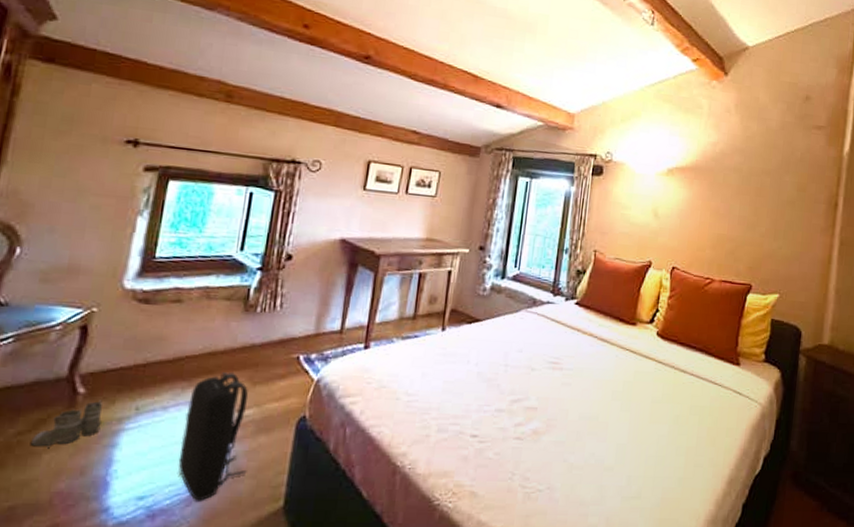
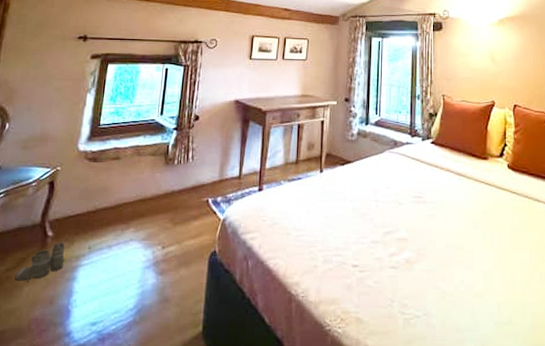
backpack: present [178,372,249,501] -> none [120,215,173,327]

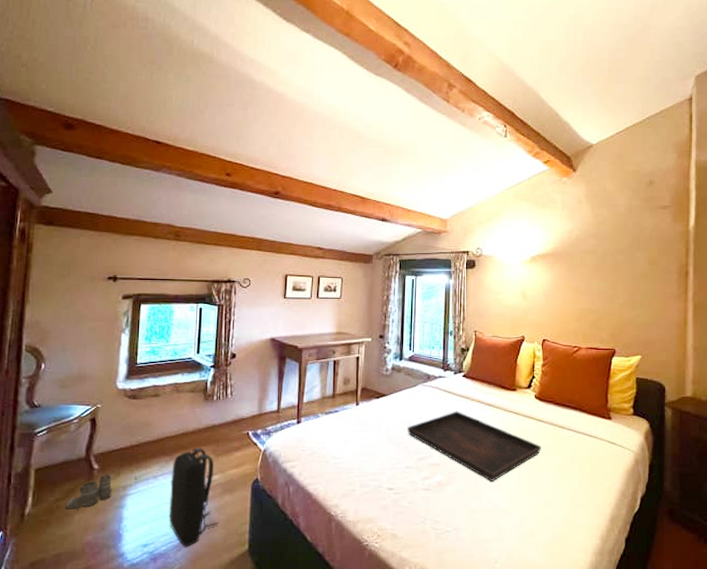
backpack: none [120,215,173,327] -> present [169,448,219,547]
serving tray: none [373,180,517,260] -> present [407,411,542,481]

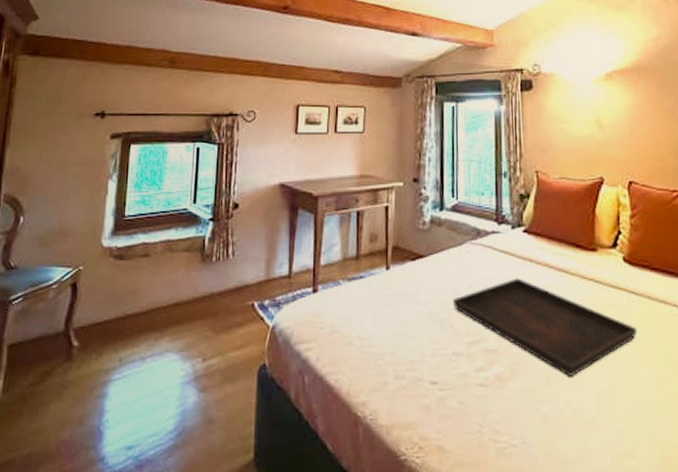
boots: present [65,473,117,511] -> none [39,352,99,399]
backpack: present [169,448,219,547] -> none [158,322,218,452]

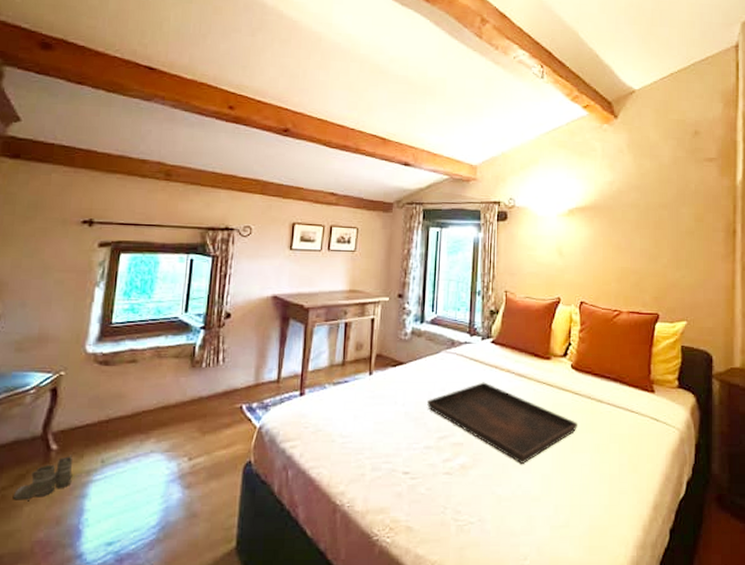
boots: none [39,352,99,399] -> present [12,455,79,502]

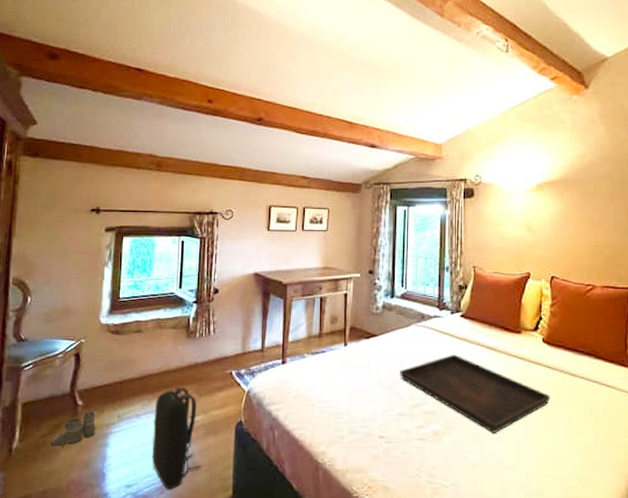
backpack: none [140,424,202,545] -> present [152,386,202,490]

